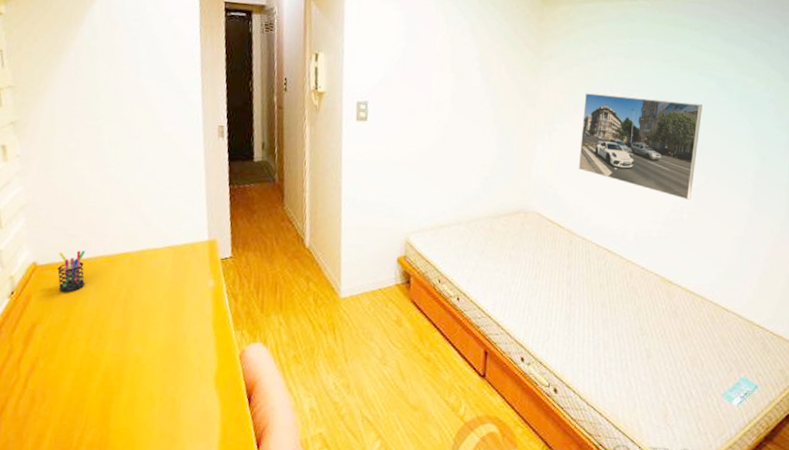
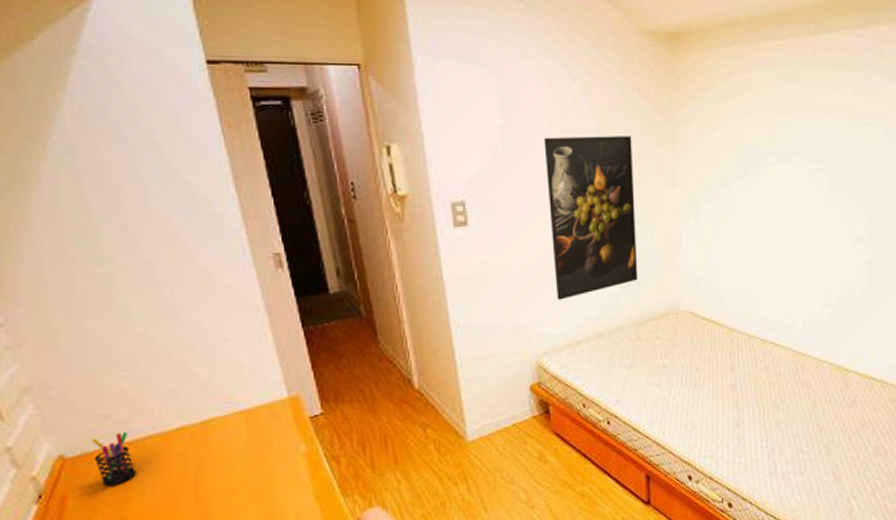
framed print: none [429,59,505,190] -> present [544,136,638,300]
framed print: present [579,93,703,200] -> none [732,161,870,275]

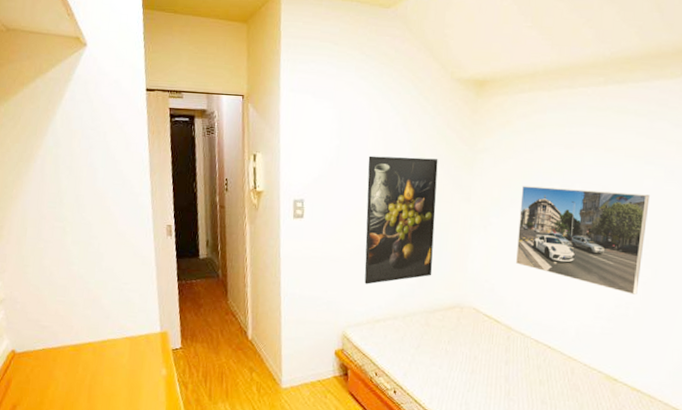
pen holder: present [91,432,138,487] -> none [31,340,56,378]
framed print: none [732,161,870,275] -> present [516,186,650,295]

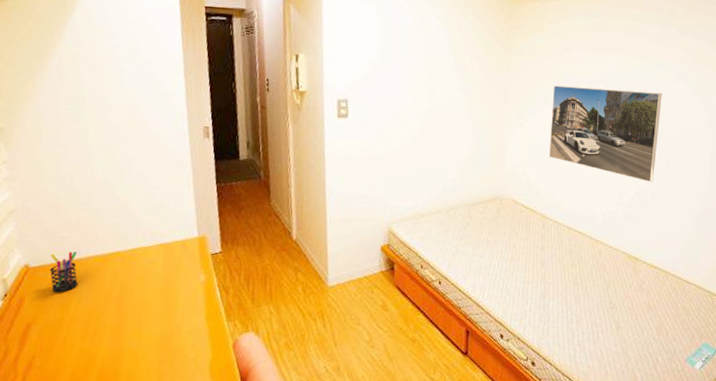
pen holder: none [31,340,56,378] -> present [49,251,79,293]
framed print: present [364,155,438,285] -> none [409,57,477,181]

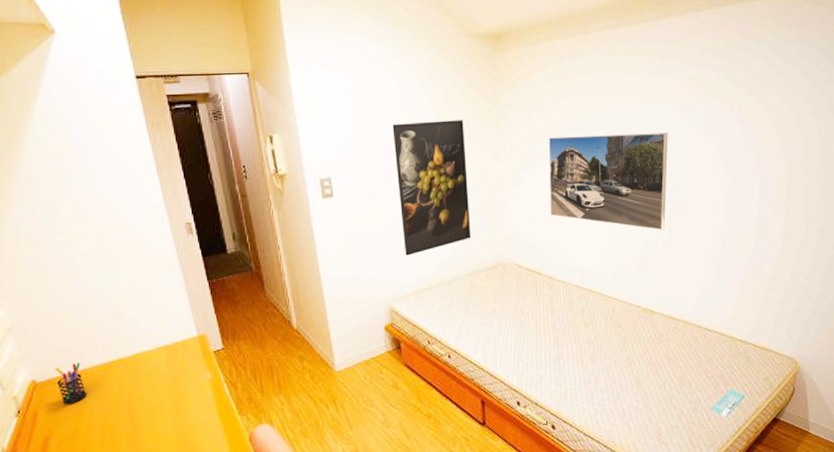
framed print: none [409,57,477,181] -> present [392,120,472,256]

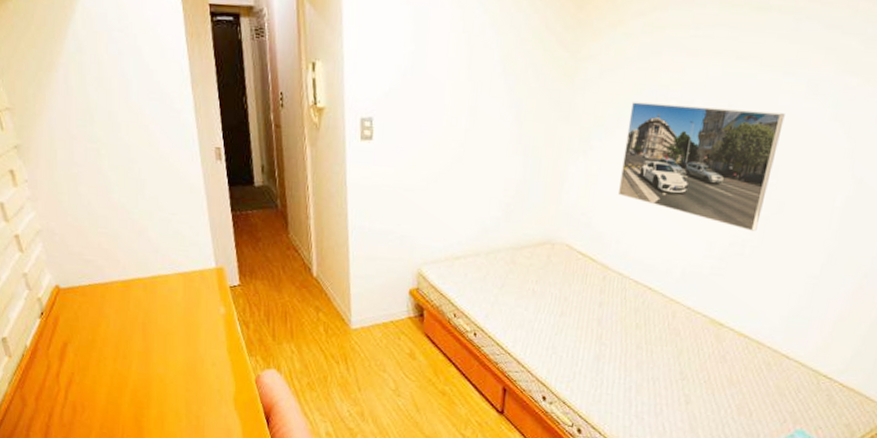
pen holder: present [55,363,88,405] -> none [77,275,106,315]
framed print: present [392,120,472,256] -> none [443,64,533,217]

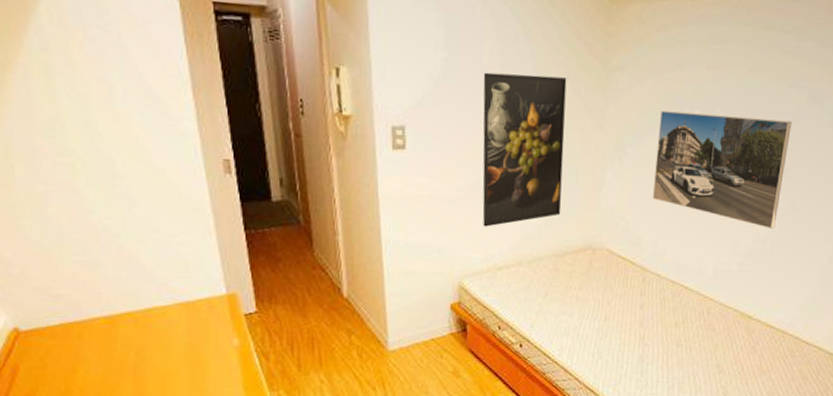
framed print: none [443,64,533,217] -> present [482,72,567,227]

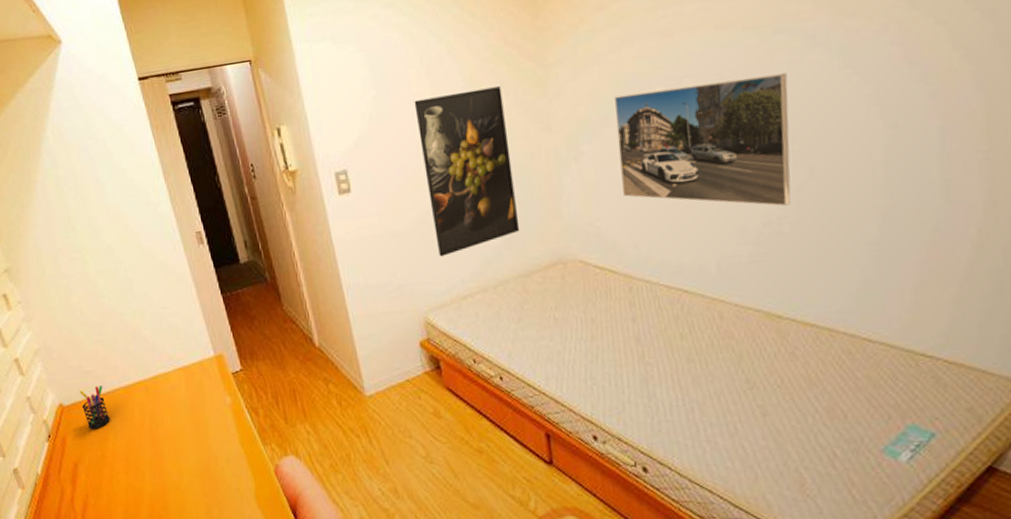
pen holder: none [44,312,84,361] -> present [79,385,111,430]

